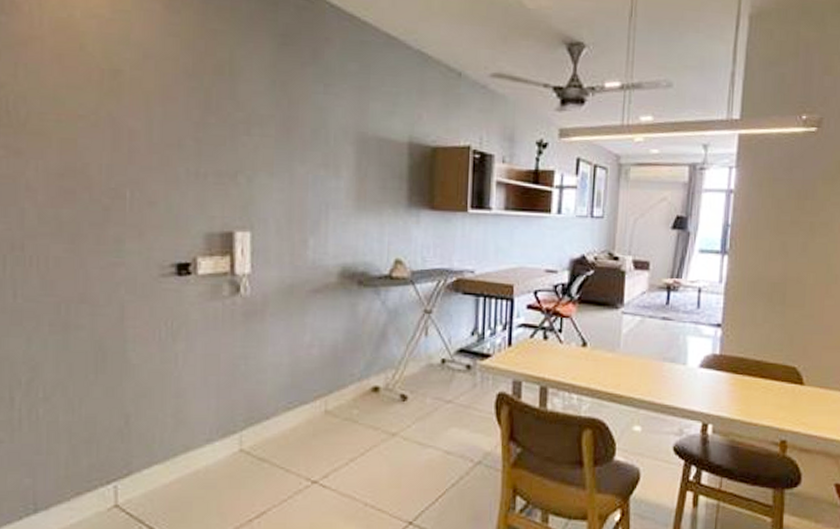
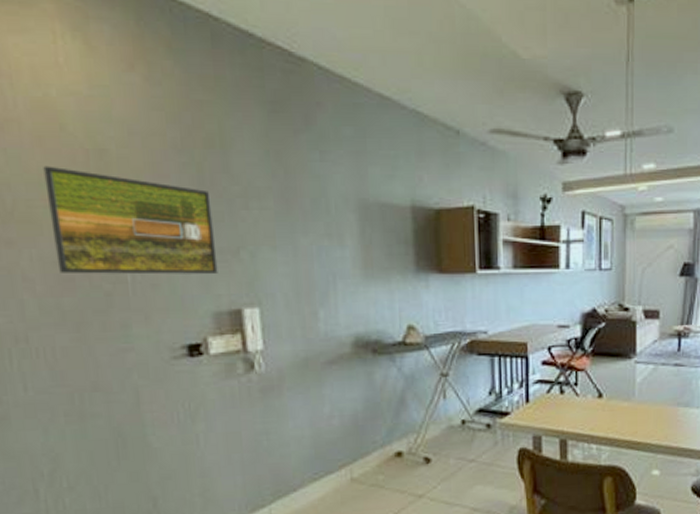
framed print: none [59,82,215,195] -> present [43,166,218,275]

